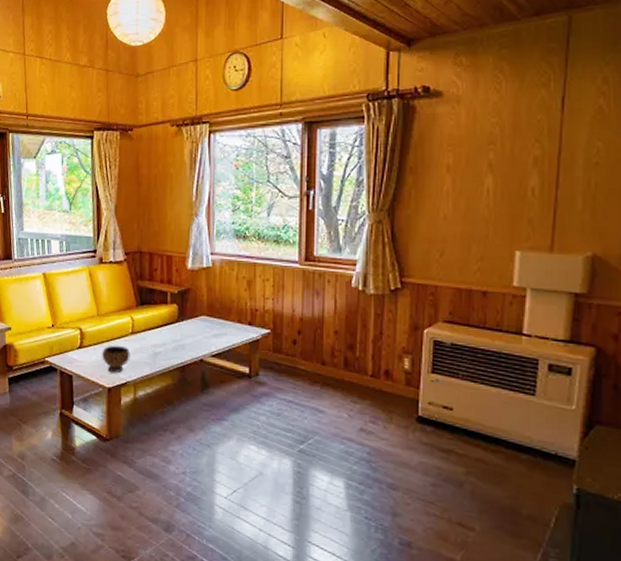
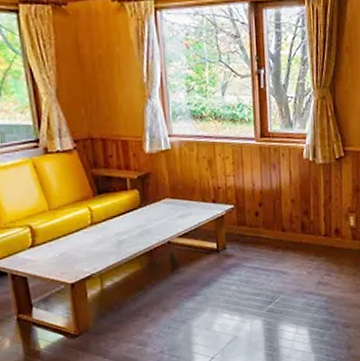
bowl: present [102,345,130,373] -> none [59,238,93,268]

